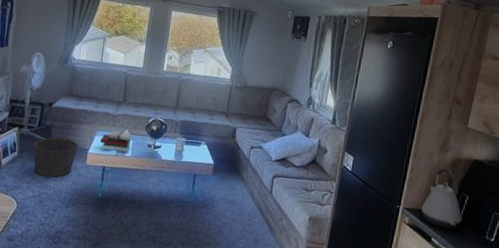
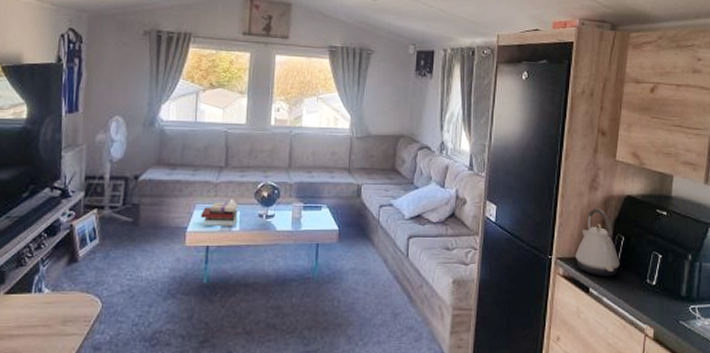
basket: present [33,137,79,178] -> none [117,217,175,265]

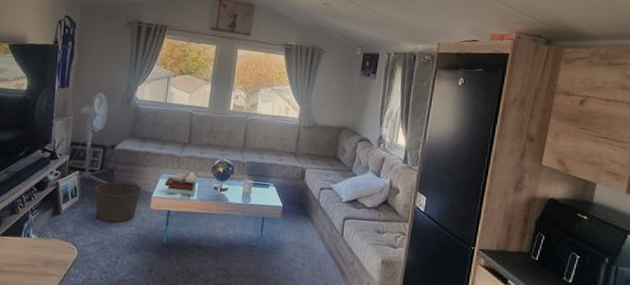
basket: none [117,217,175,265] -> present [94,181,142,223]
kettle: present [575,208,620,277] -> none [496,207,539,271]

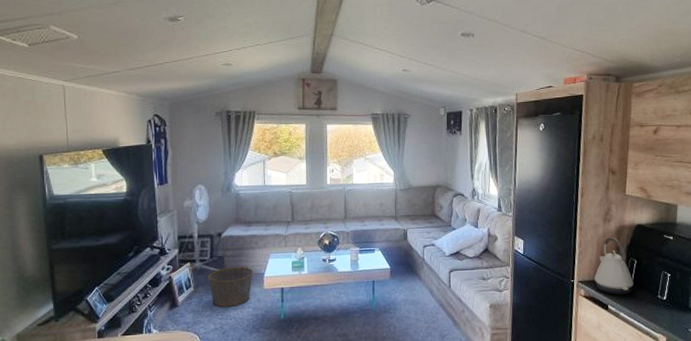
books: present [165,173,198,196] -> none [275,250,306,272]
kettle: none [496,207,539,271] -> present [594,237,634,295]

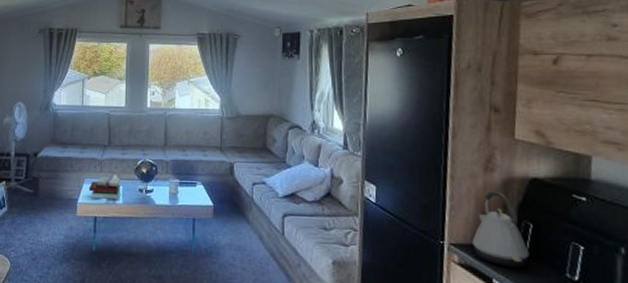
basket: present [207,266,254,307] -> none [21,189,67,232]
books: none [275,250,306,272] -> present [89,177,121,200]

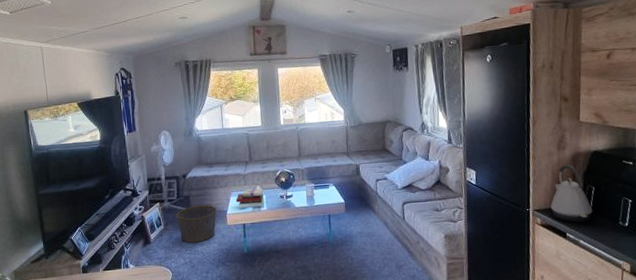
basket: none [21,189,67,232] -> present [175,204,217,243]

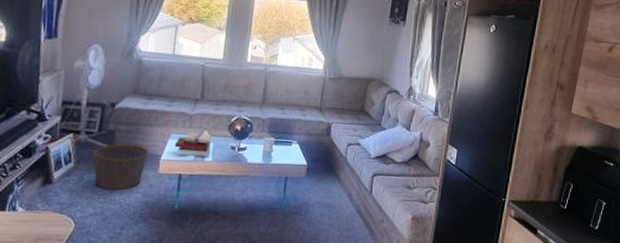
kettle: present [550,165,593,223] -> none [526,157,567,220]

